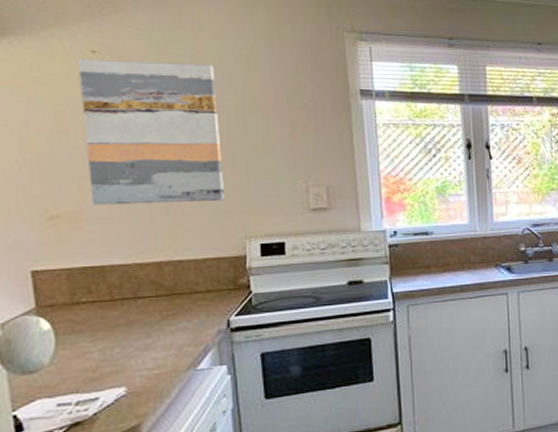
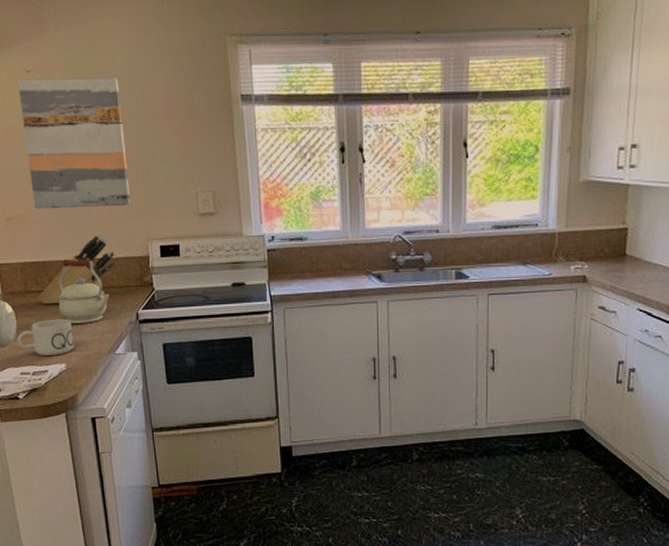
mug: none [55,332,139,380] -> present [17,318,74,355]
knife block: none [90,232,203,317] -> present [38,234,116,305]
kettle: none [119,262,192,338] -> present [58,259,110,324]

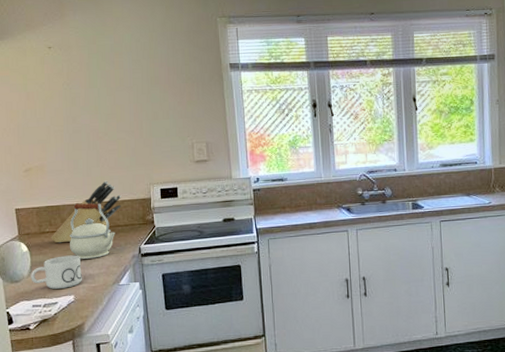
wall art: present [17,77,131,209] -> none [40,51,136,161]

